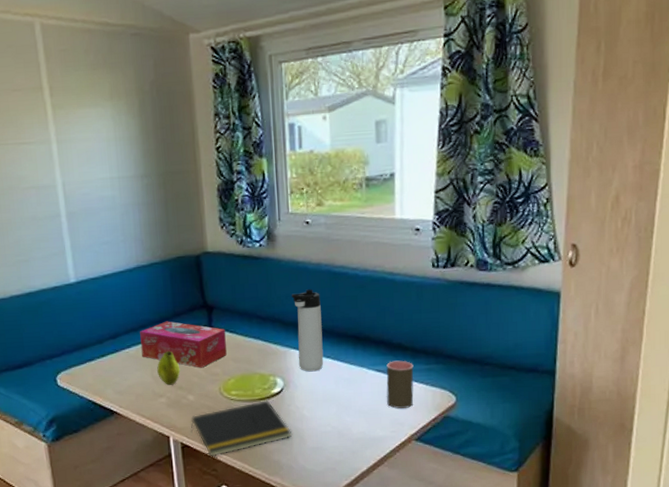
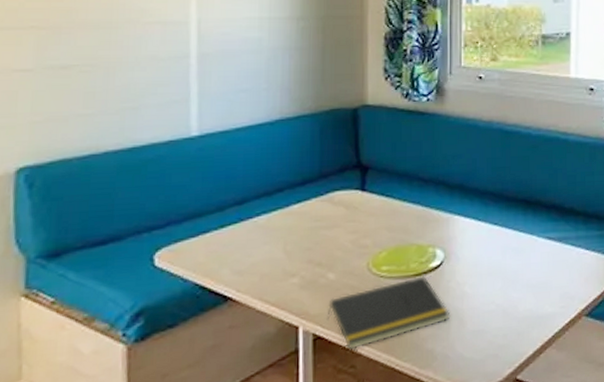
tissue box: present [140,321,227,368] -> none [274,183,380,240]
fruit: present [157,350,180,385] -> none [292,219,321,262]
thermos bottle: present [291,289,324,372] -> none [458,148,491,241]
cup: present [386,360,414,409] -> none [557,226,586,281]

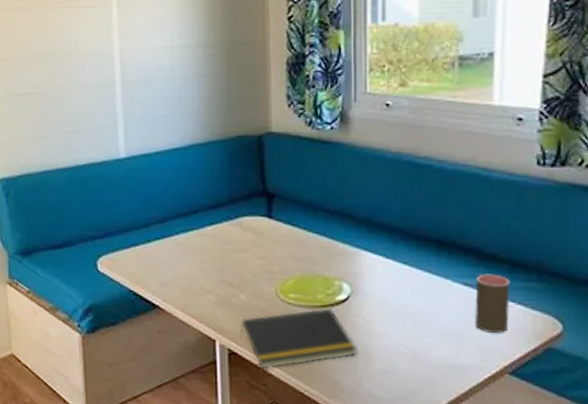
cup: none [557,226,586,281] -> present [475,274,510,333]

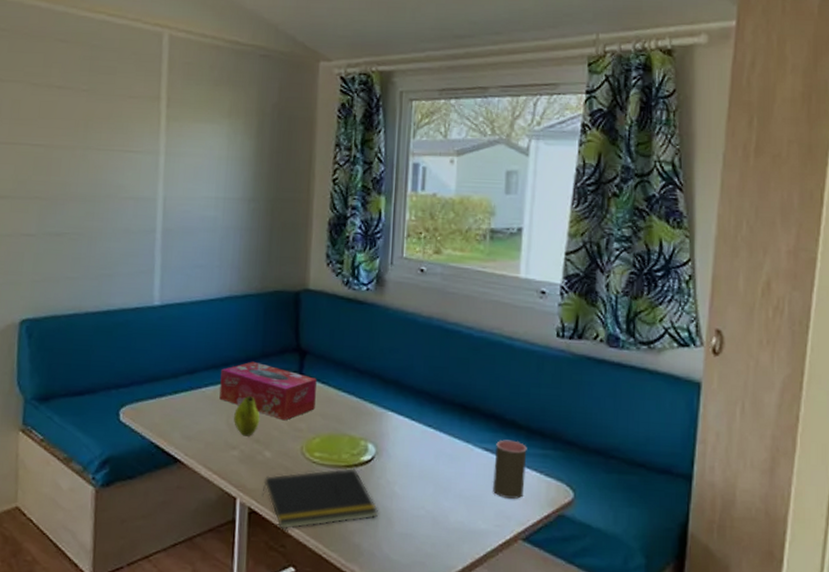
tissue box: none [191,207,286,264] -> present [219,361,317,421]
fruit: none [207,241,233,281] -> present [234,395,260,437]

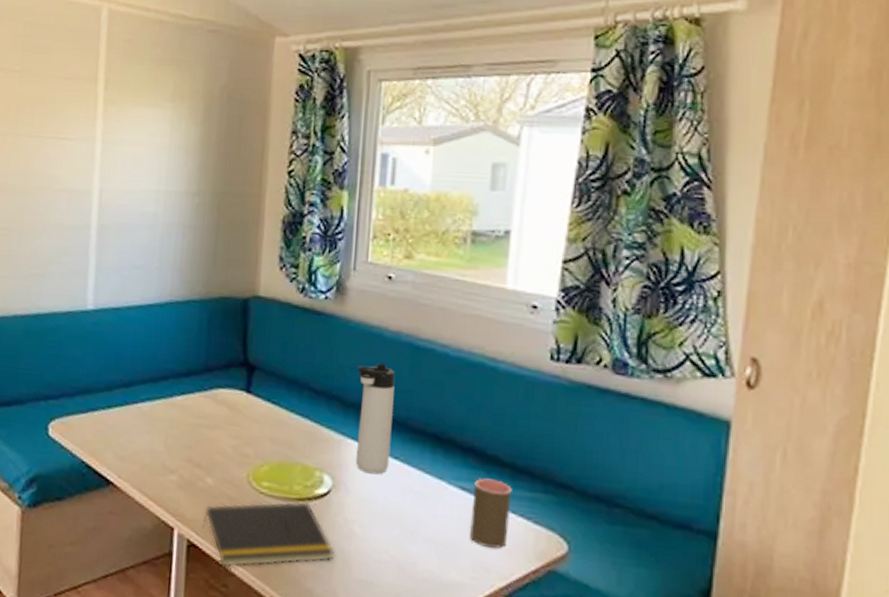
tissue box: present [219,361,317,421] -> none [157,375,266,444]
fruit: present [234,395,260,437] -> none [172,414,202,460]
thermos bottle: none [395,344,428,441] -> present [355,363,395,475]

